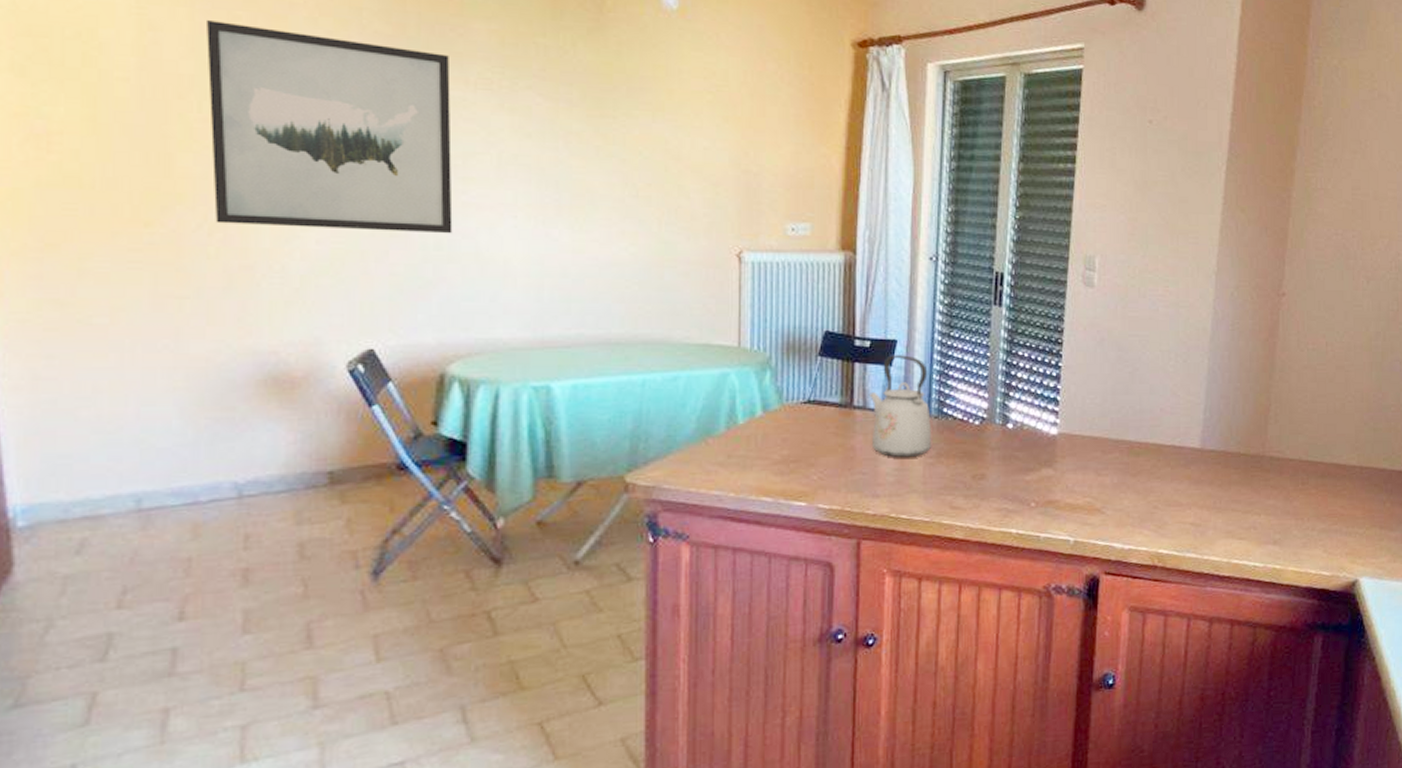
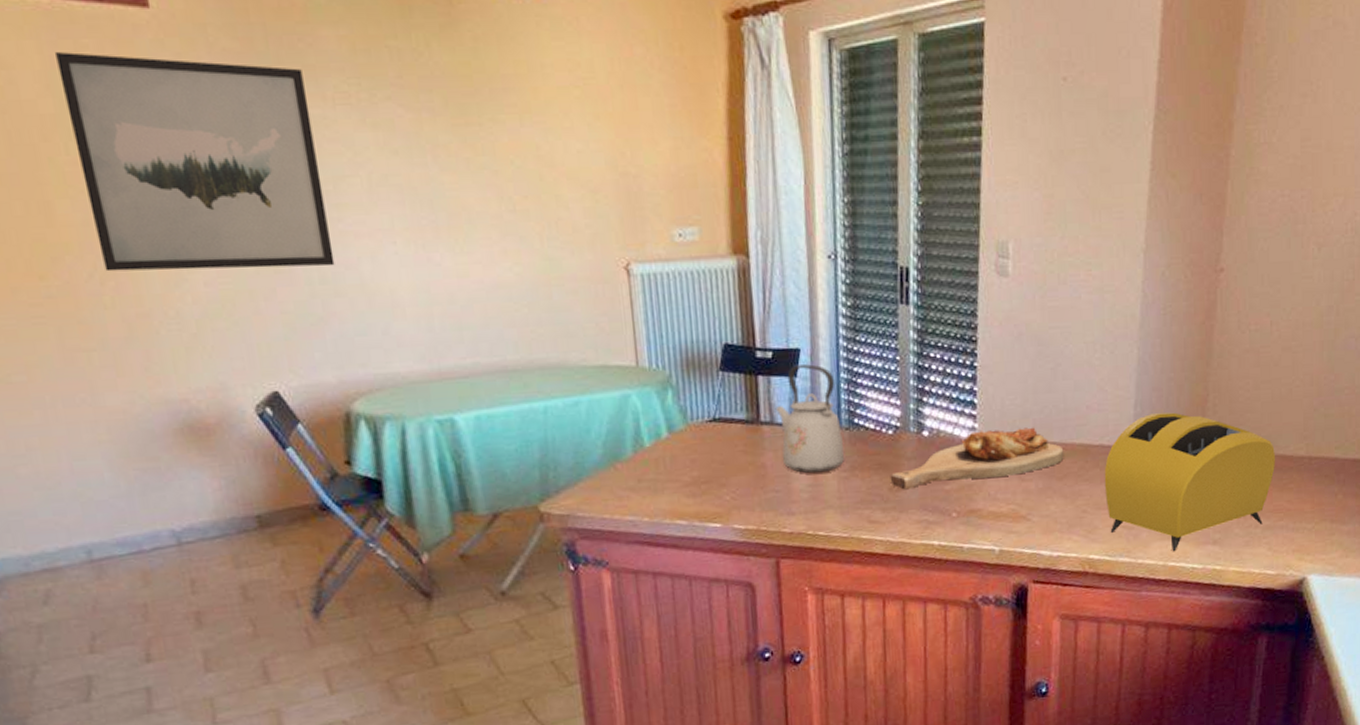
cutting board: none [974,425,1138,479] -> present [890,427,1064,490]
toaster: none [1174,419,1331,550] -> present [1104,412,1276,552]

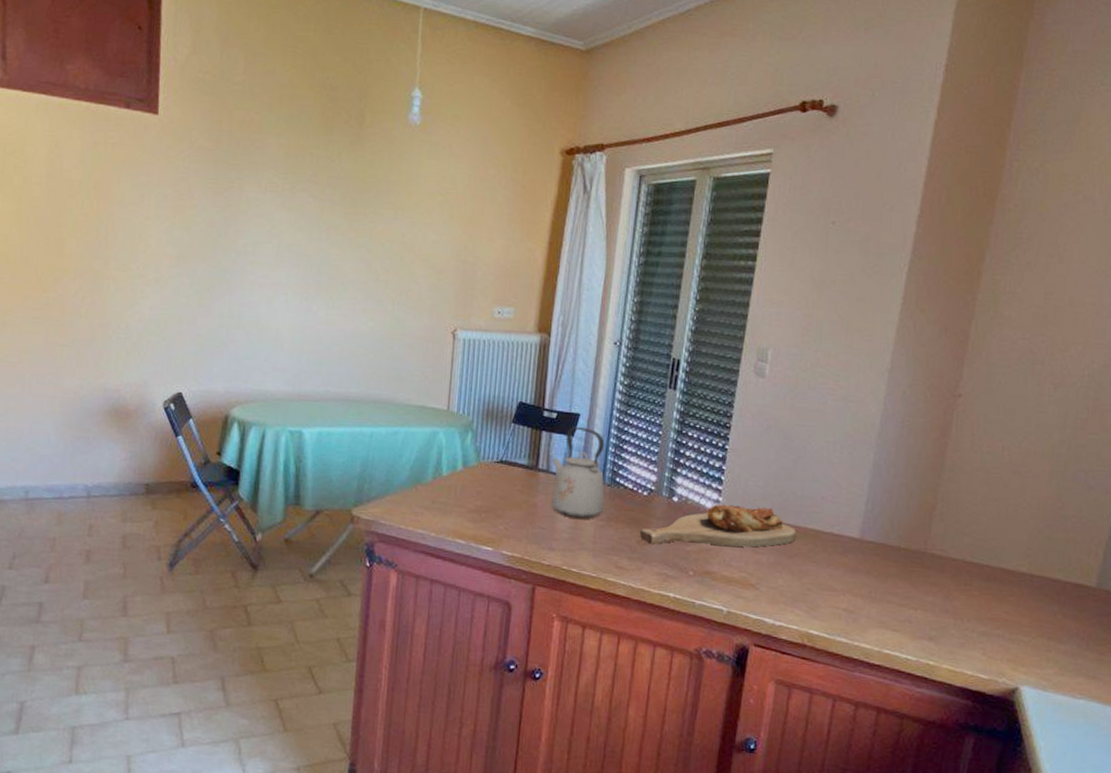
wall art: present [55,51,335,272] -> none [87,138,249,306]
toaster: present [1104,412,1276,552] -> none [830,512,998,641]

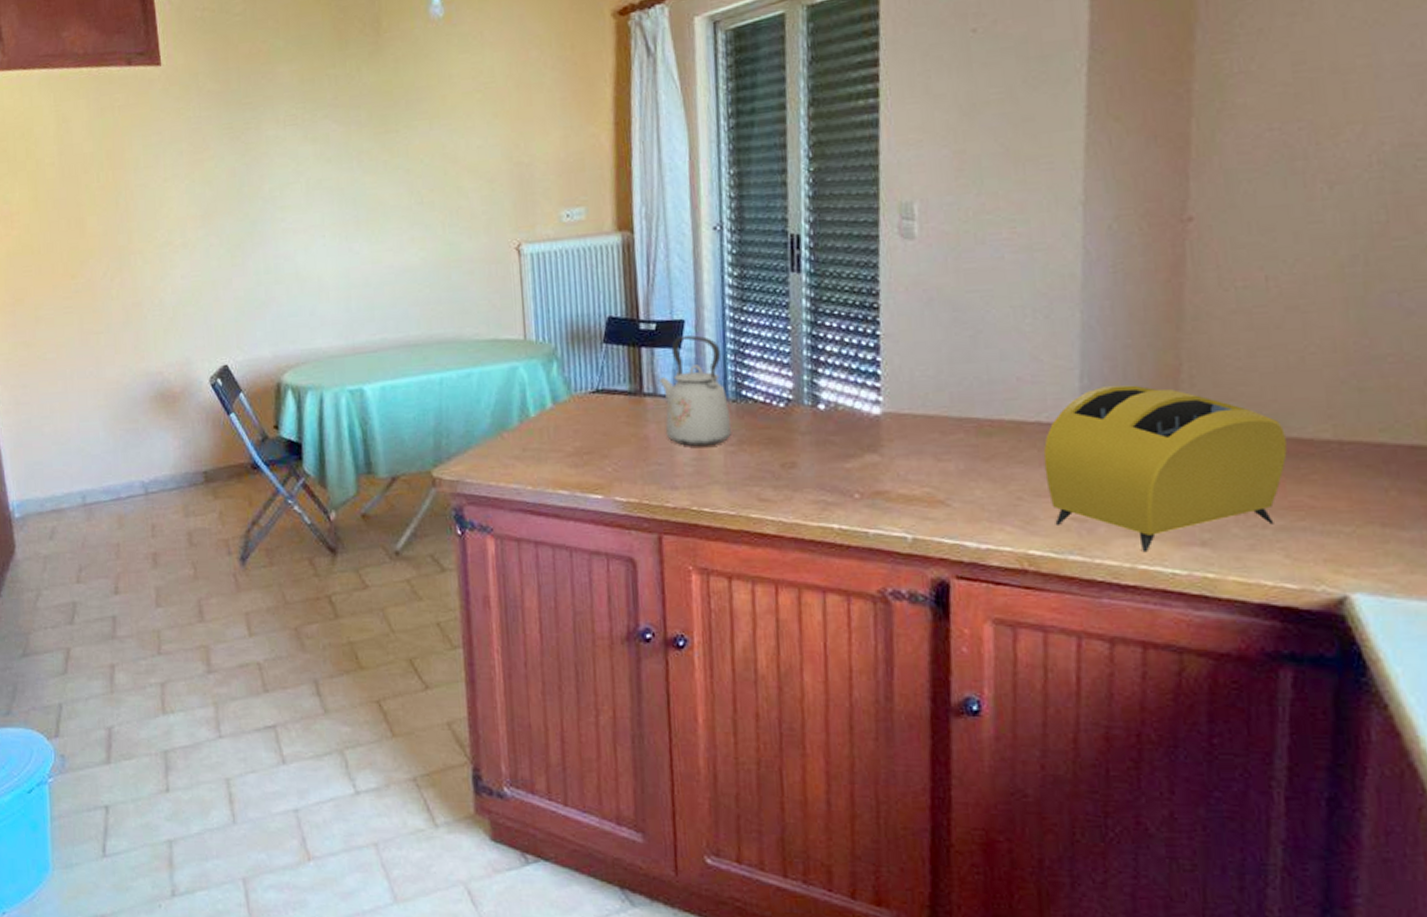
cutting board: present [639,503,797,547] -> none [781,401,990,467]
toaster: none [830,512,998,641] -> present [1043,385,1288,553]

